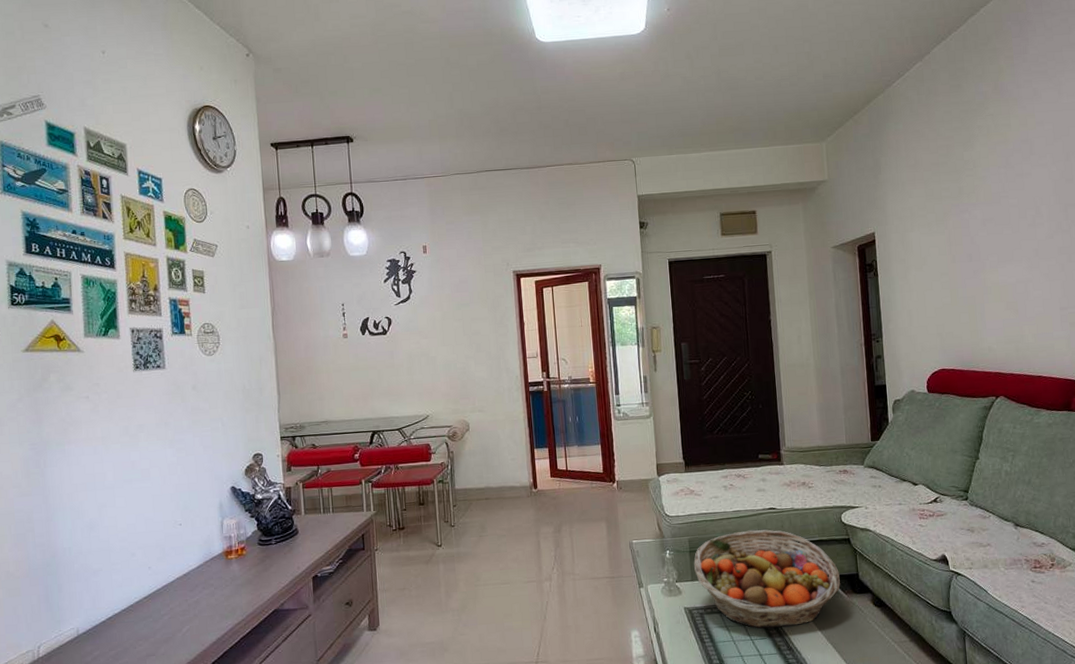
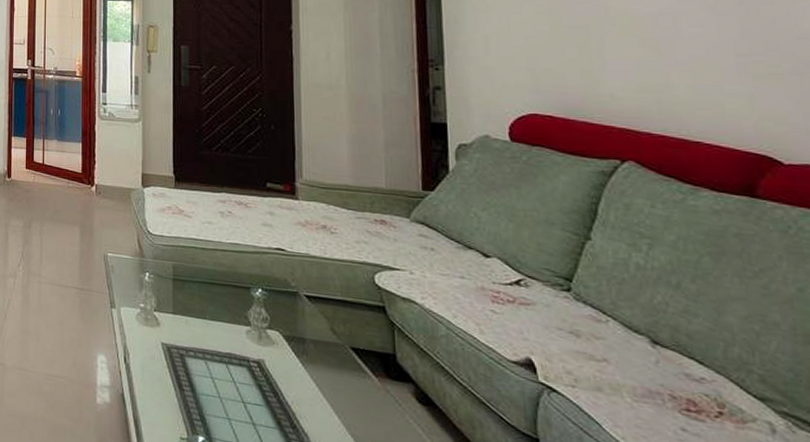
fruit basket: present [694,529,840,629] -> none [177,268,369,401]

